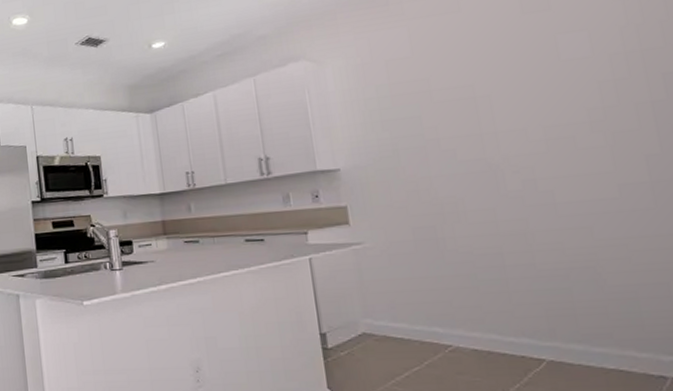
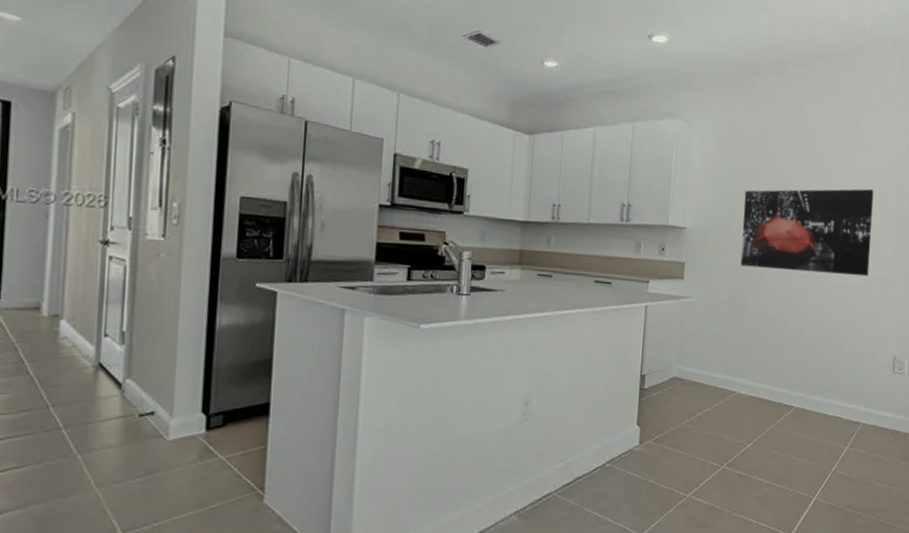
wall art: none [406,76,623,200] -> present [741,188,874,277]

